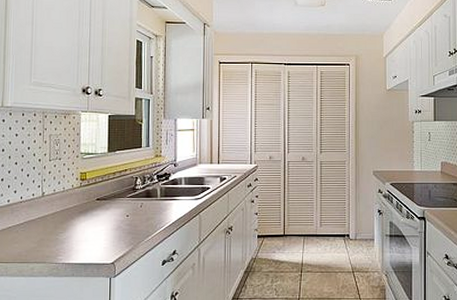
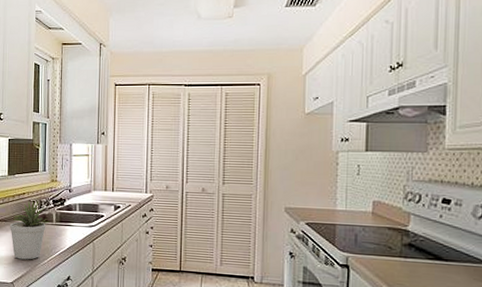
potted plant: none [110,177,154,238] -> present [10,201,50,260]

